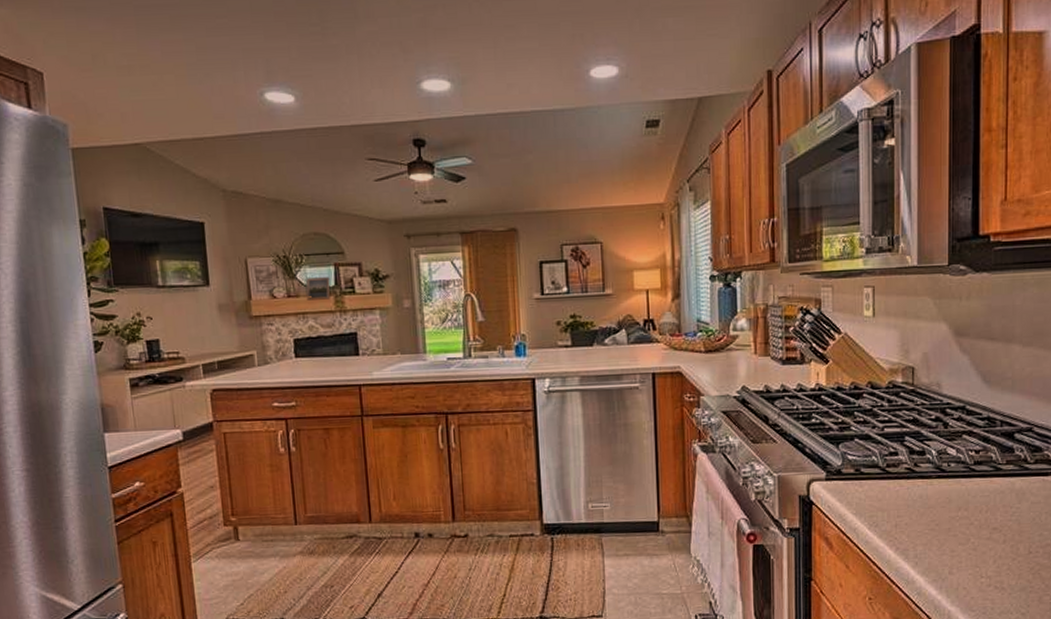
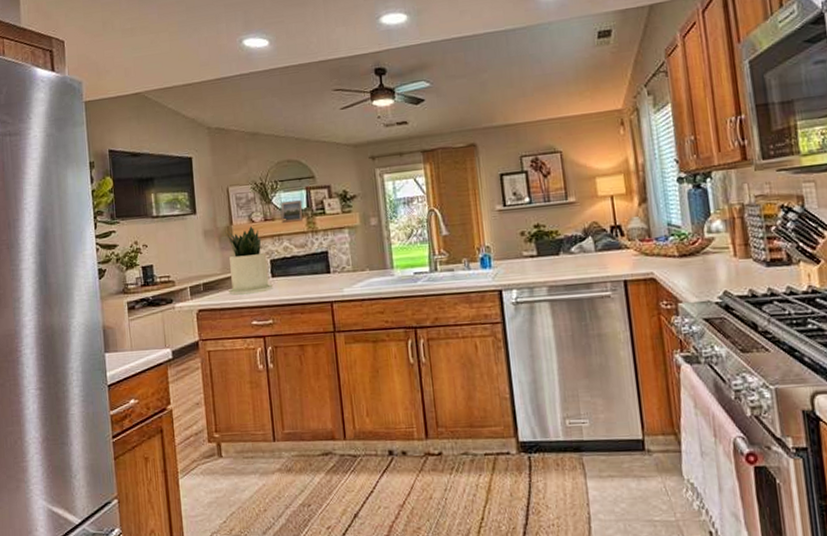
planter: none [244,302,297,375] -> present [226,226,273,295]

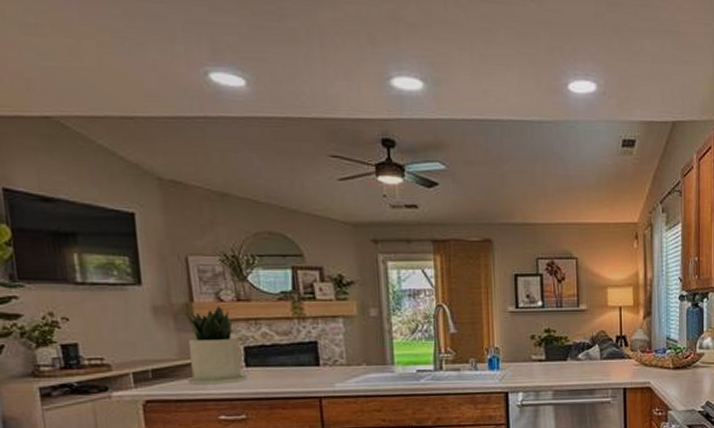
picture frame: present [281,200,303,223] -> none [258,281,287,305]

